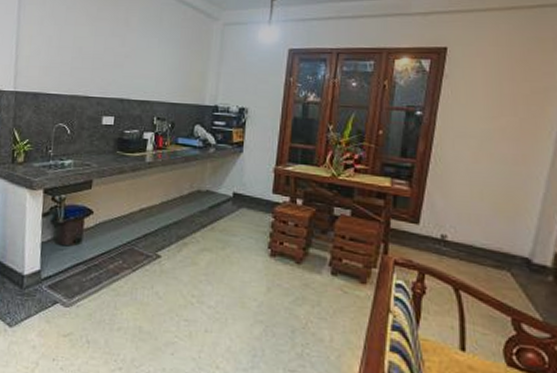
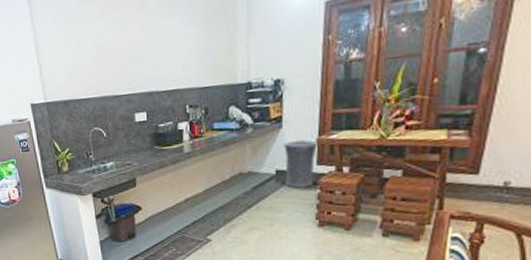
trash can: none [240,166,276,215] -> present [284,139,319,189]

